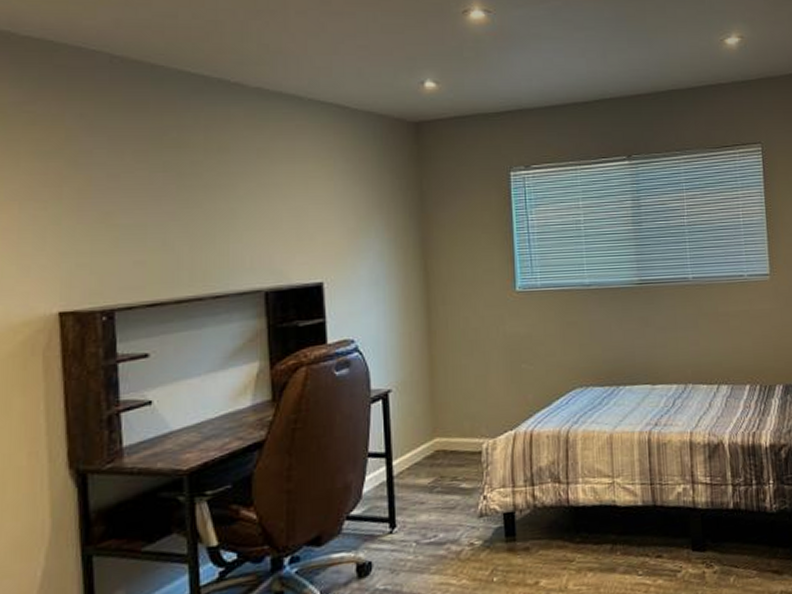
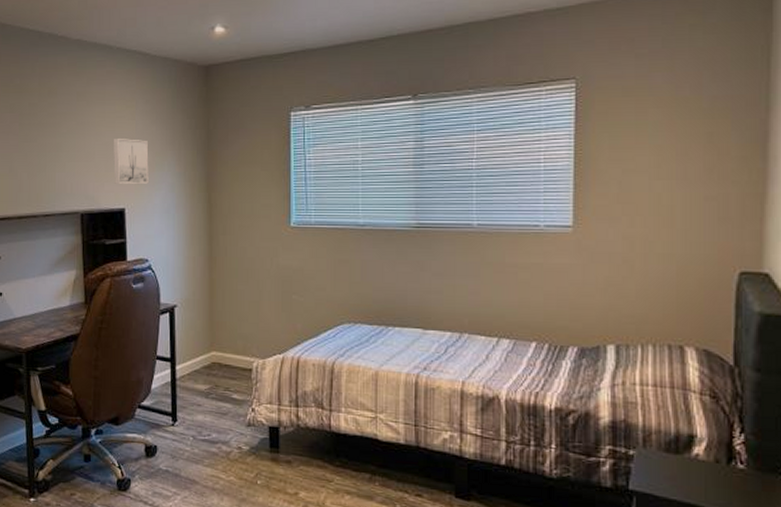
wall art: none [307,201,352,255] -> present [113,137,149,184]

